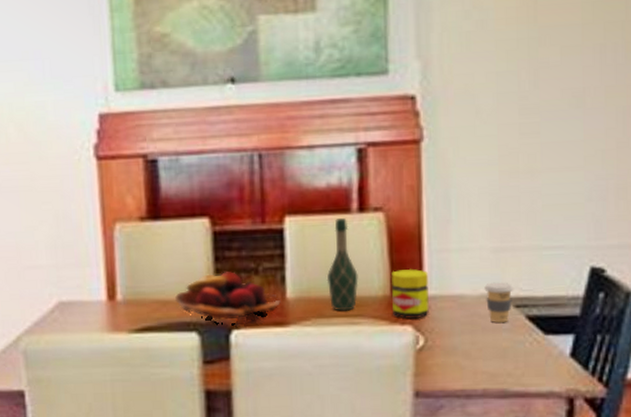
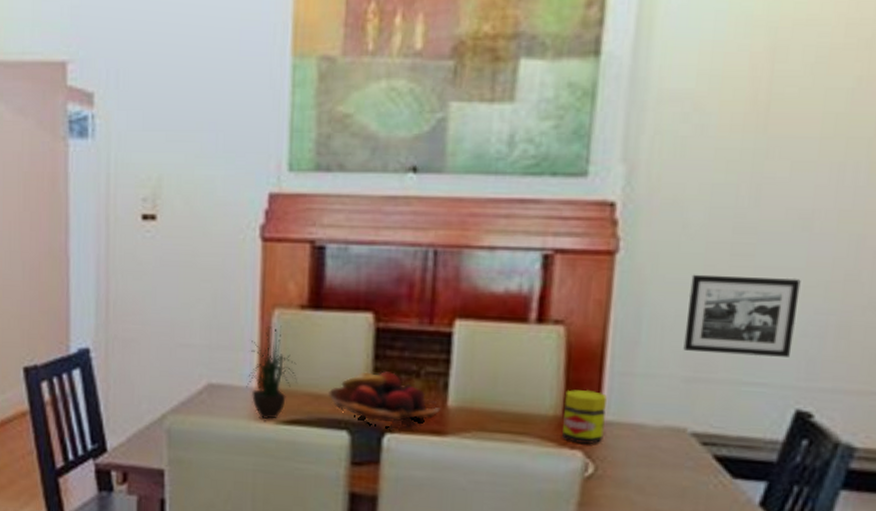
potted plant: none [95,238,144,330] -> present [246,325,297,420]
wine bottle: present [326,218,359,311] -> none [493,328,529,427]
coffee cup: present [484,282,515,323] -> none [669,414,704,460]
picture frame: none [488,150,581,224] -> present [683,274,801,357]

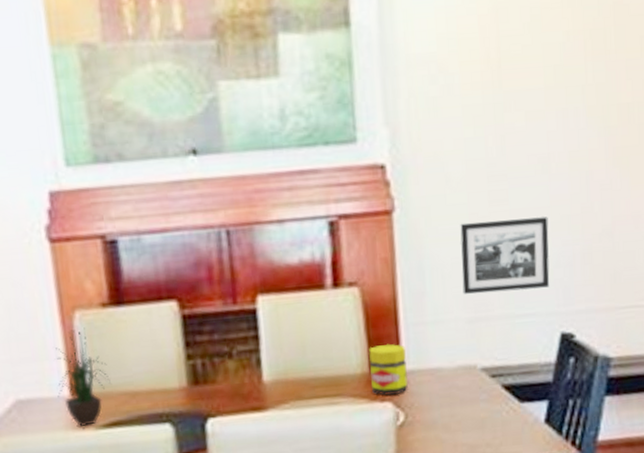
fruit basket: present [328,371,440,429] -> none [144,357,257,415]

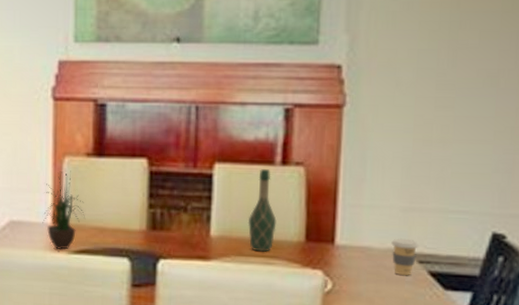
wine bottle: none [303,295,336,392] -> present [247,169,277,252]
jar: present [369,343,408,396] -> none [305,219,340,265]
picture frame: present [460,216,550,294] -> none [400,123,492,189]
coffee cup: none [461,352,490,394] -> present [391,238,419,276]

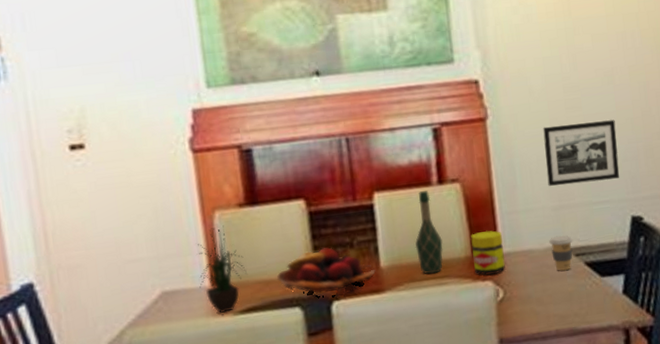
fruit basket: none [111,207,205,256] -> present [276,247,376,299]
jar: none [305,219,340,265] -> present [471,230,506,275]
picture frame: none [400,123,492,189] -> present [543,120,620,186]

